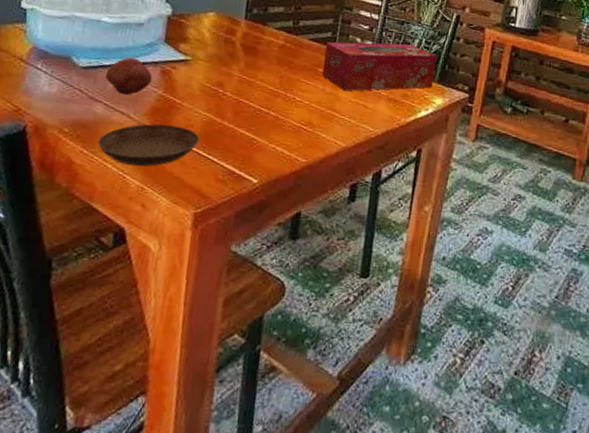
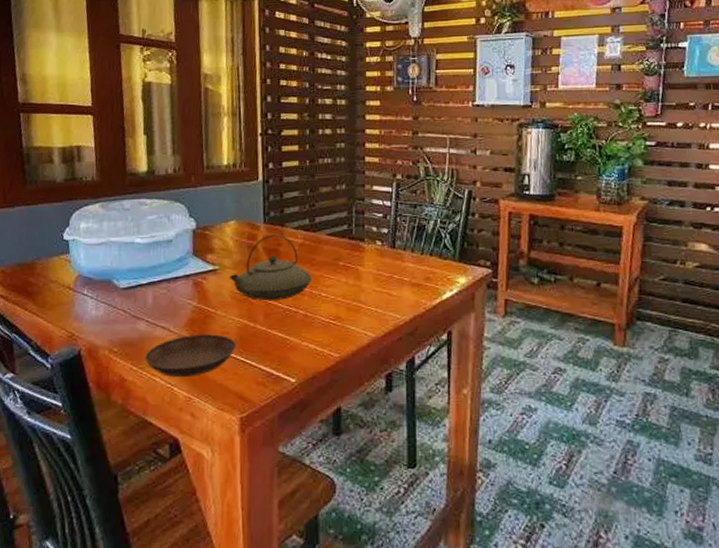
fruit: present [105,57,153,96] -> none [143,274,186,311]
teapot: none [200,31,288,99] -> present [229,234,312,300]
tissue box: present [322,42,437,92] -> none [343,226,455,281]

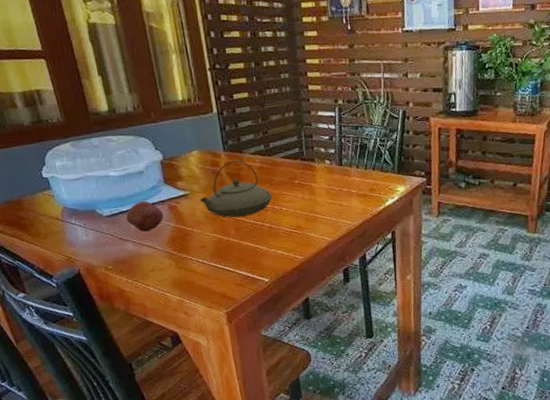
fruit: none [143,274,186,311] -> present [126,201,164,232]
saucer: present [145,334,237,378] -> none [137,248,215,286]

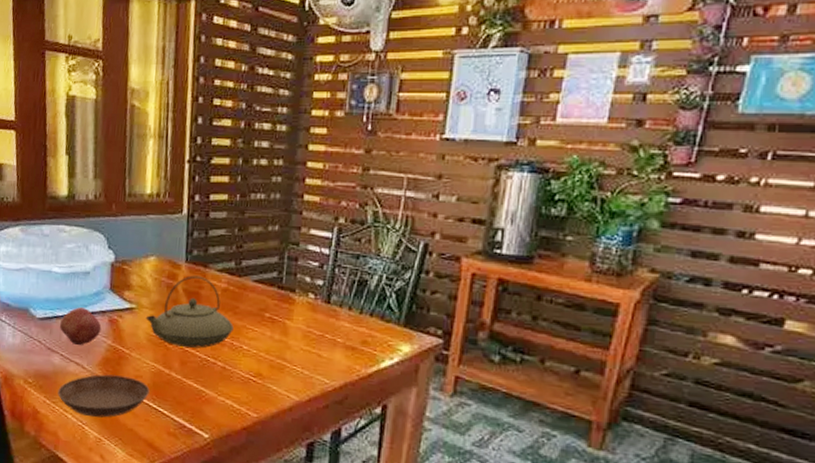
saucer: none [137,248,215,286] -> present [58,374,150,418]

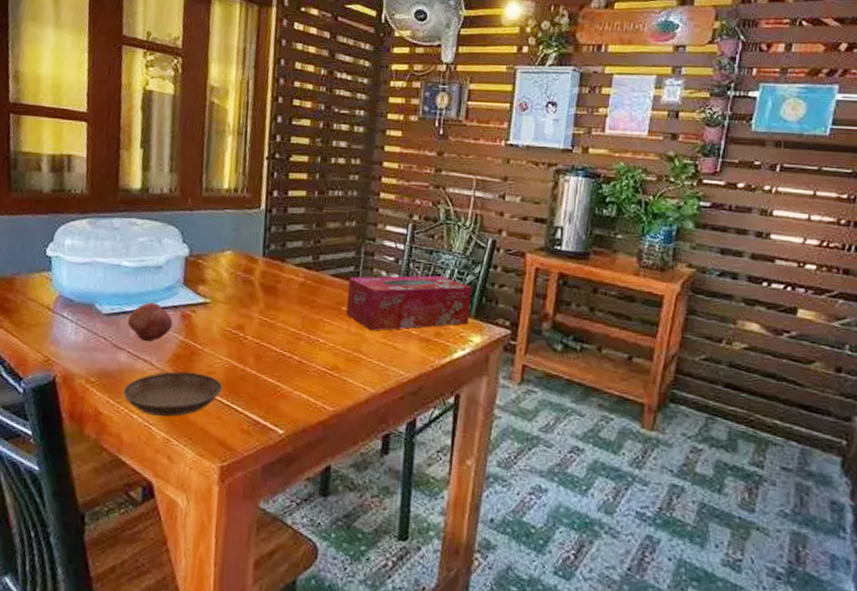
teapot: present [145,275,234,348] -> none [220,270,310,343]
tissue box: none [269,281,402,339] -> present [346,275,472,331]

